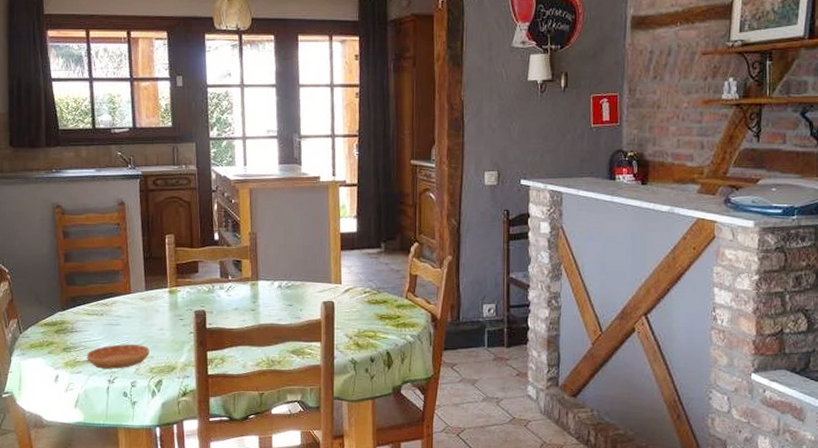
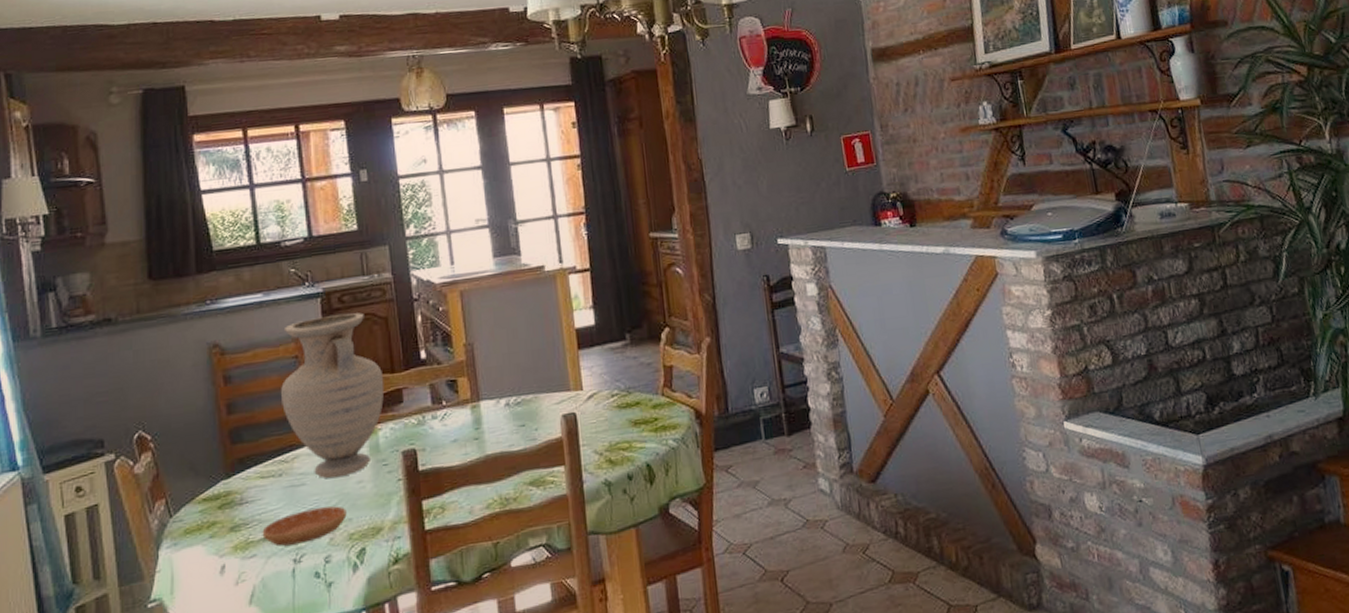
vase: none [106,194,185,324] -> present [281,313,385,478]

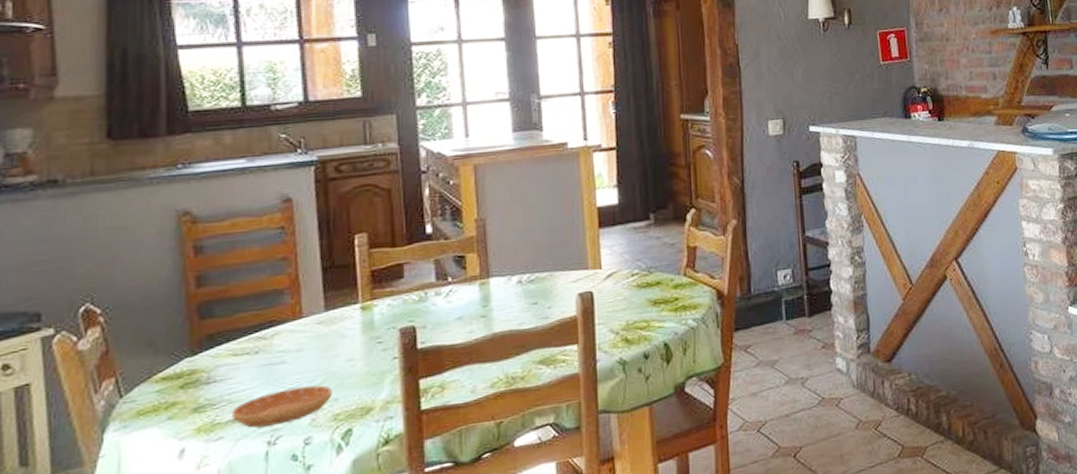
vase: present [281,313,385,478] -> none [262,183,383,356]

